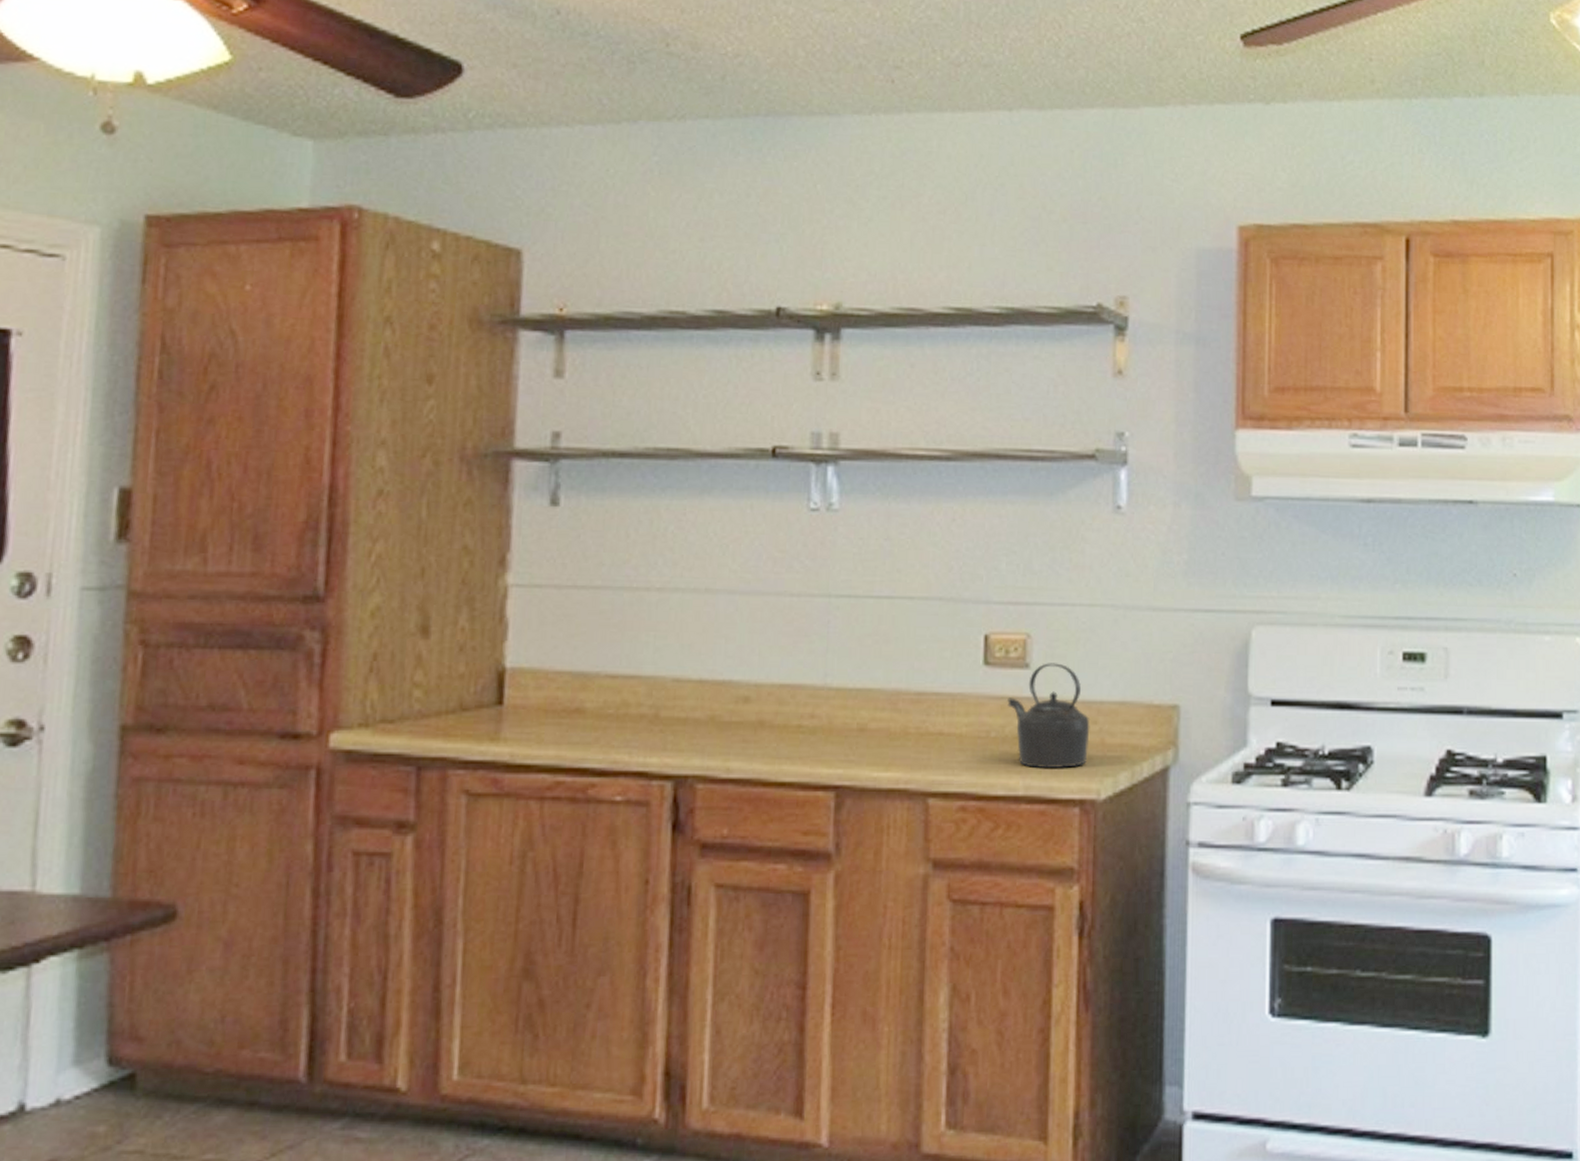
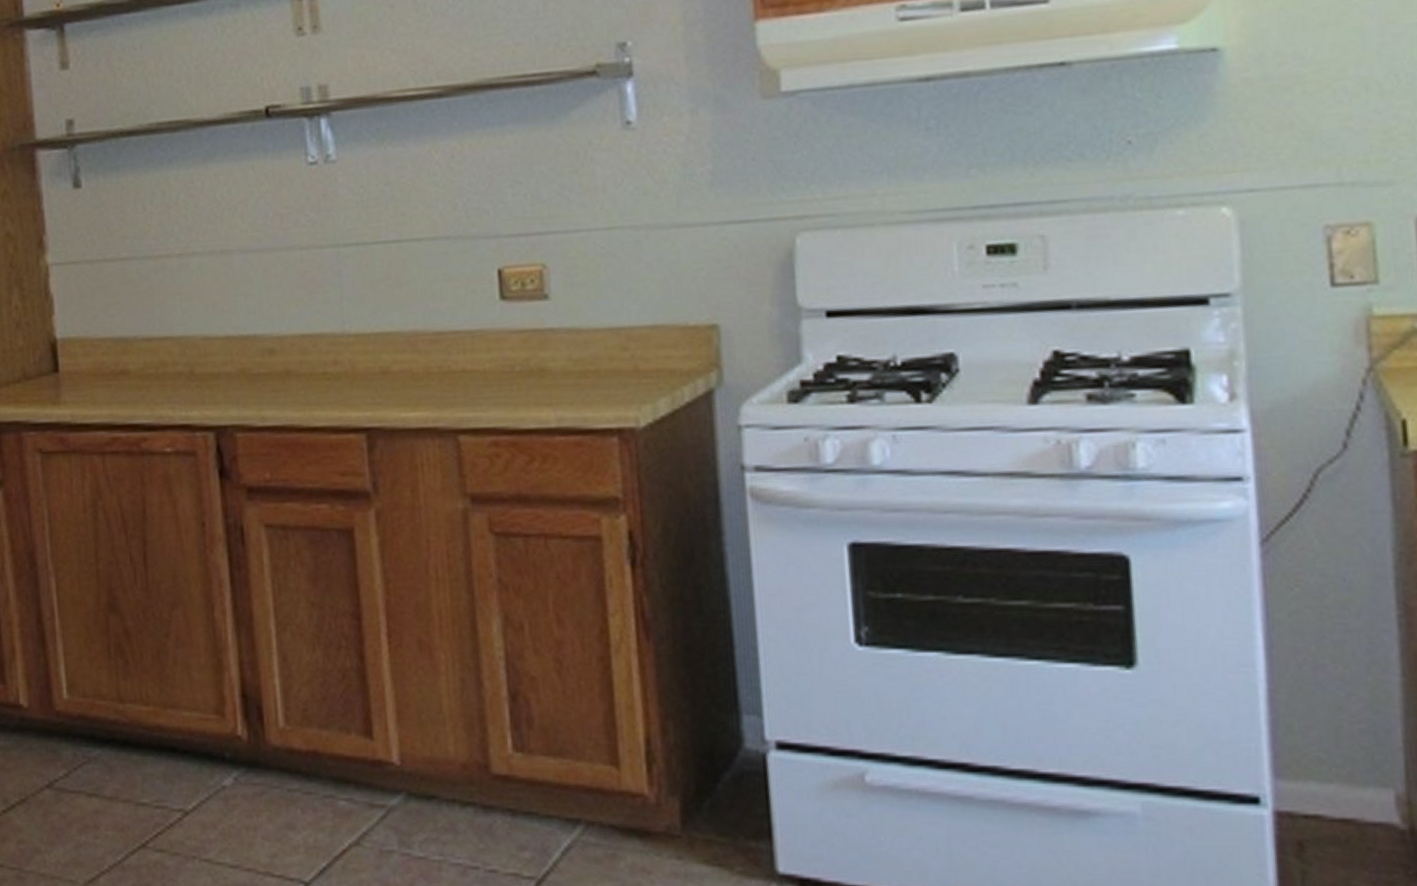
kettle: present [1007,663,1090,769] -> none [529,291,622,400]

